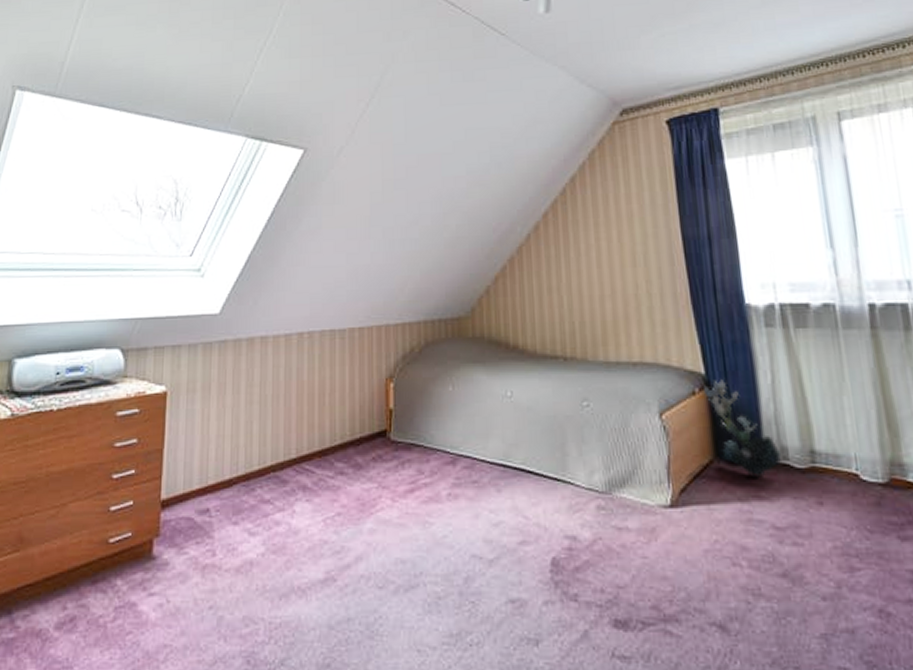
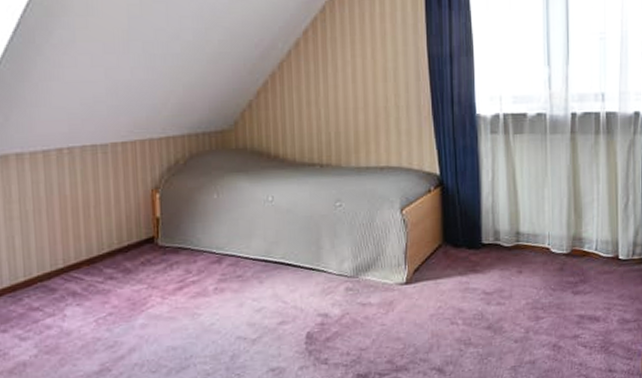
decorative plant: present [704,379,783,479] -> none [438,179,495,257]

